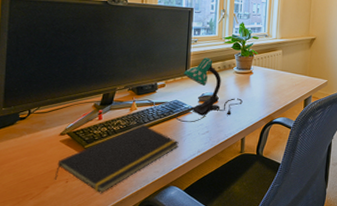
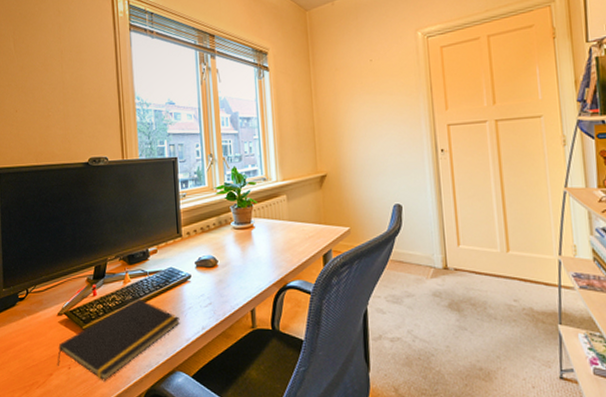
desk lamp: present [175,57,243,123] -> none [172,214,247,294]

